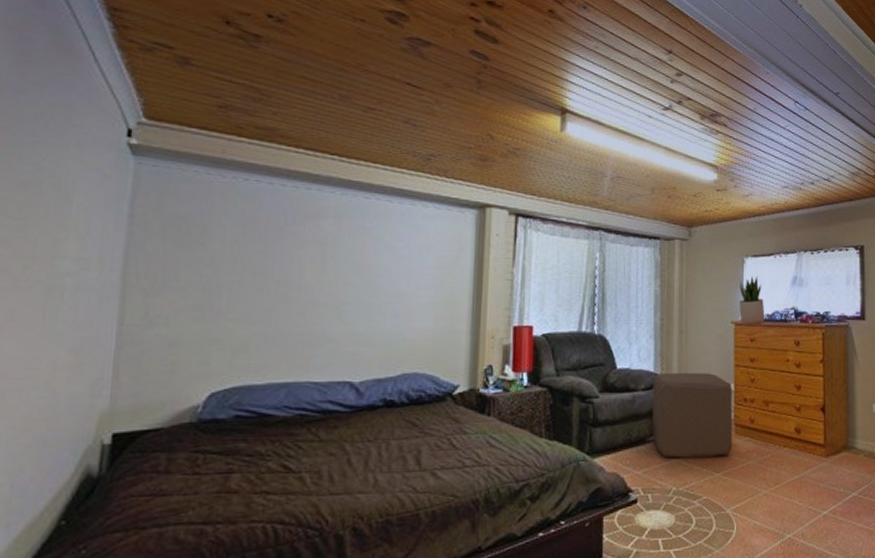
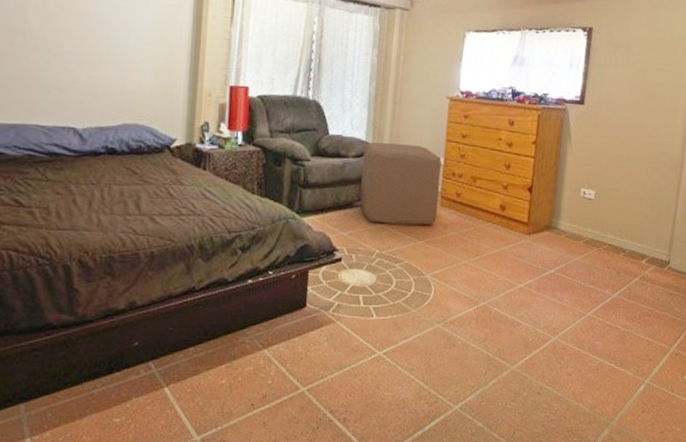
planter: present [739,276,765,325] -> none [456,51,482,102]

